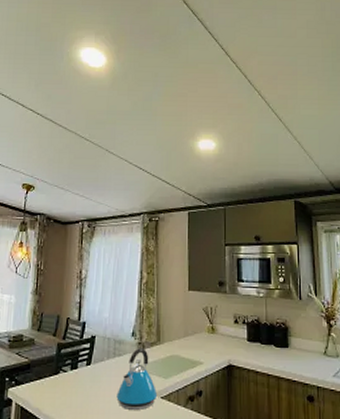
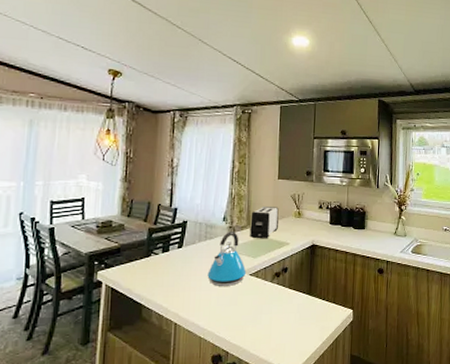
toaster: none [160,321,190,357] -> present [250,207,279,239]

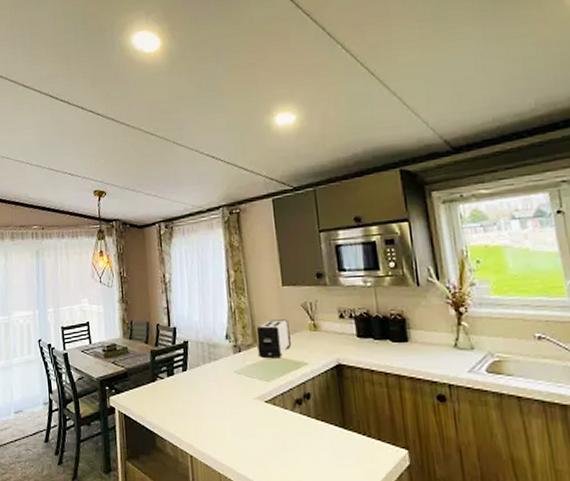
kettle: present [207,232,247,286] -> none [217,351,261,415]

